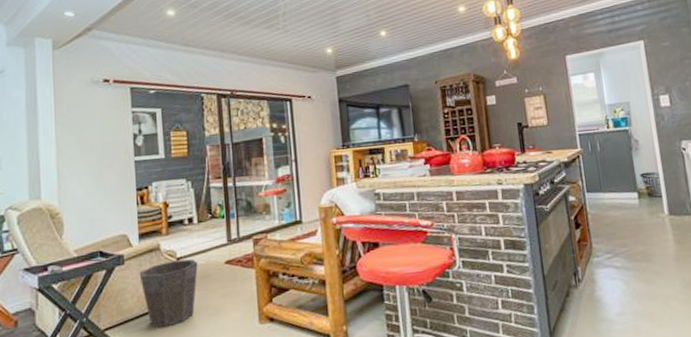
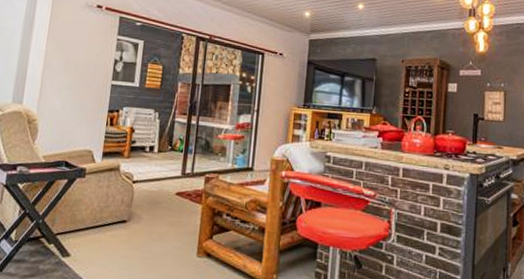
waste bin: present [139,259,198,328] -> none [96,183,151,243]

